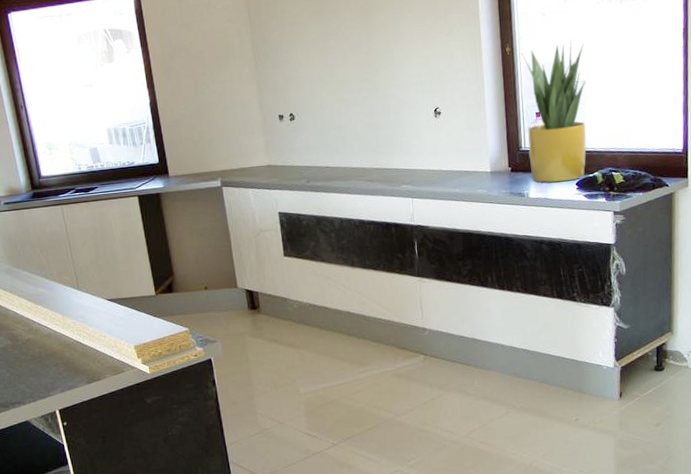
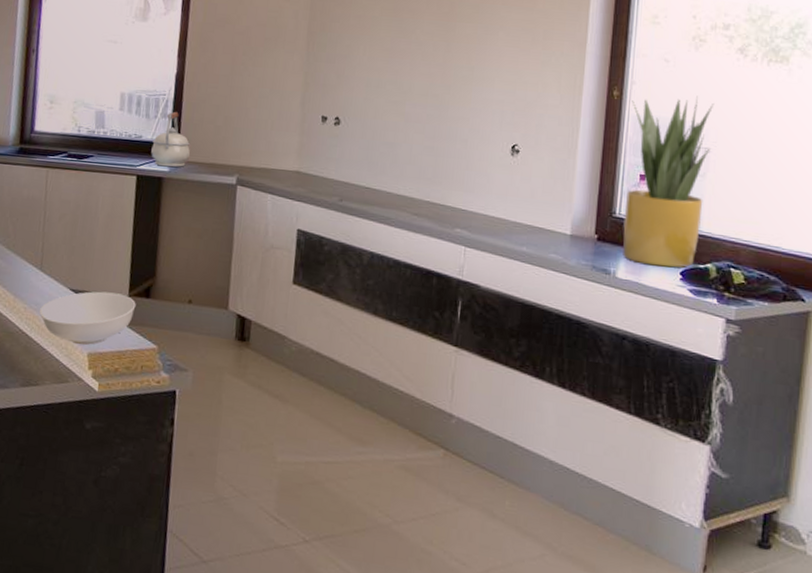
bowl: none [86,294,164,342] -> present [39,291,136,346]
kettle: none [144,135,179,184] -> present [151,111,191,168]

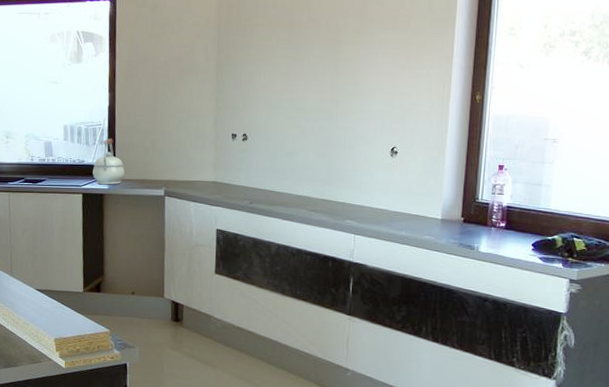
bowl: present [39,291,136,346] -> none [13,289,90,333]
planter: present [622,95,715,268] -> none [484,95,562,241]

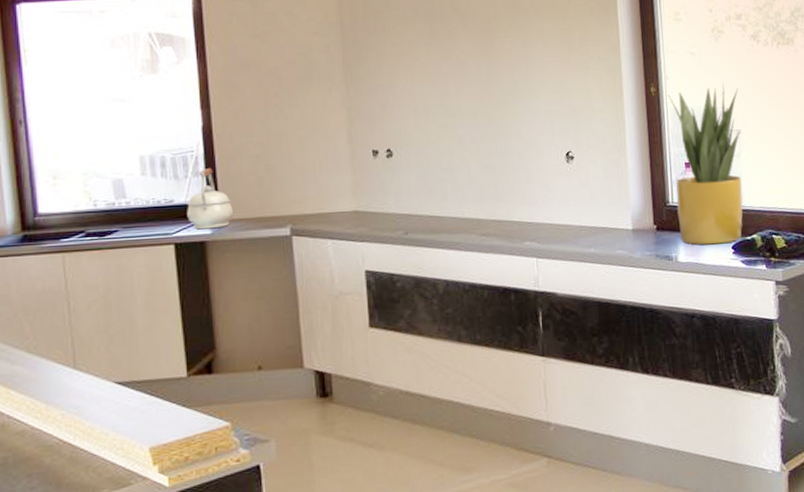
planter: none [484,95,562,241] -> present [668,83,743,245]

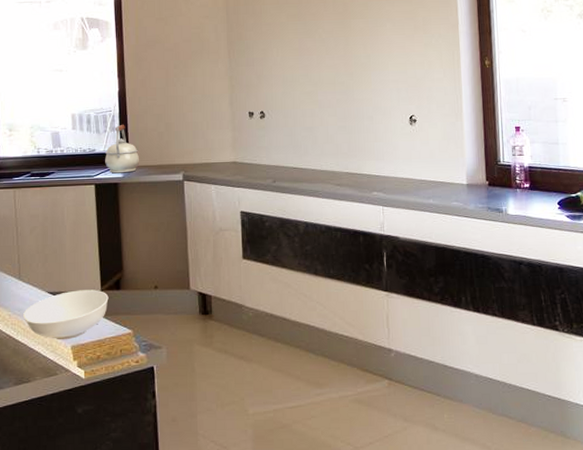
bowl: none [82,375,198,442] -> present [23,289,109,340]
planter: present [668,83,743,245] -> none [501,56,569,200]

